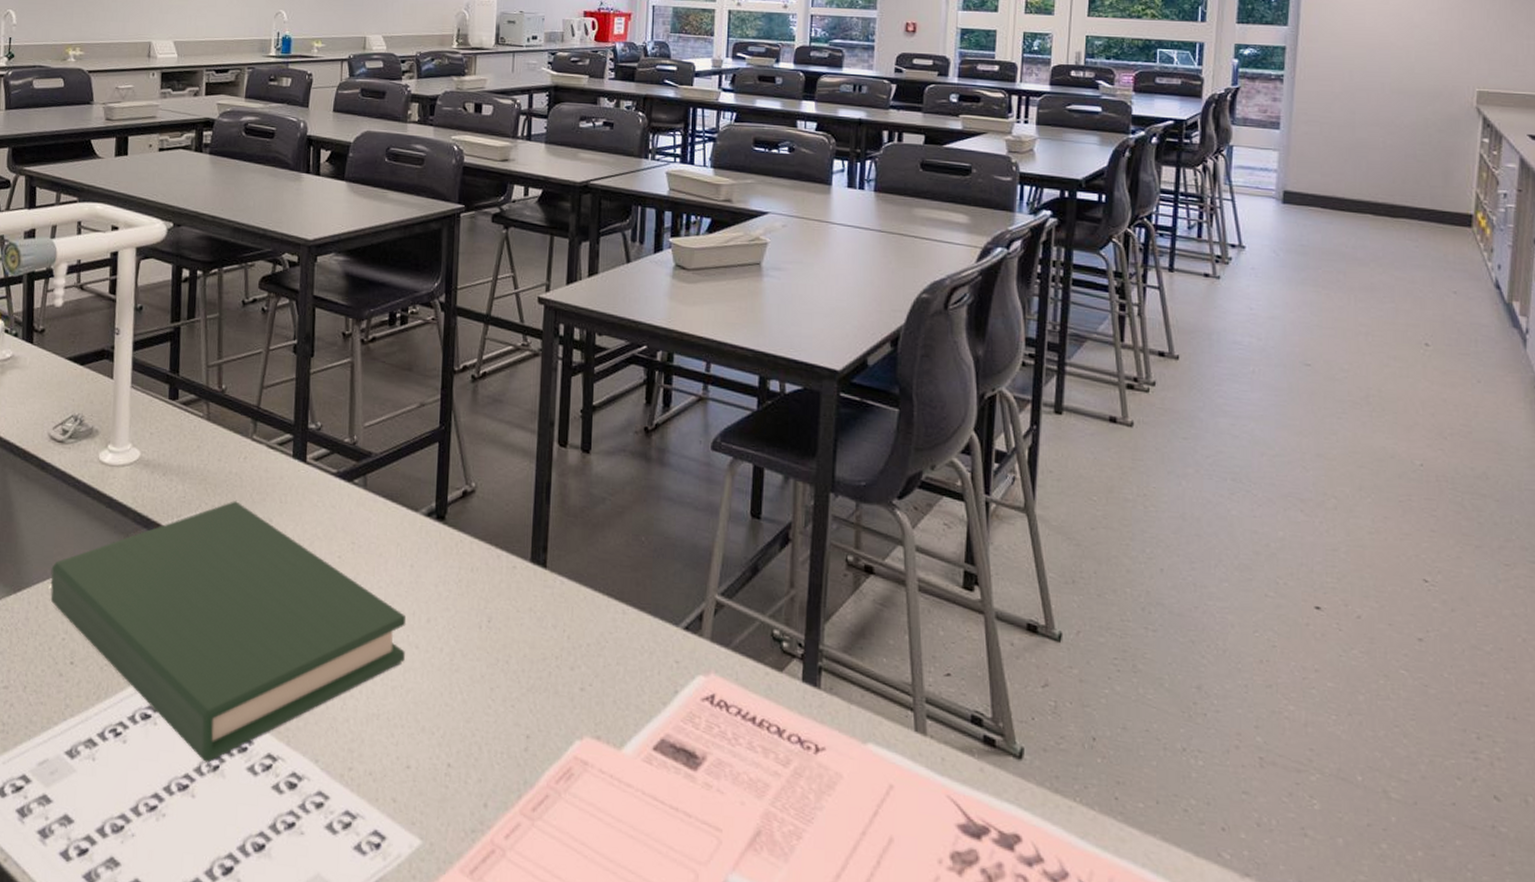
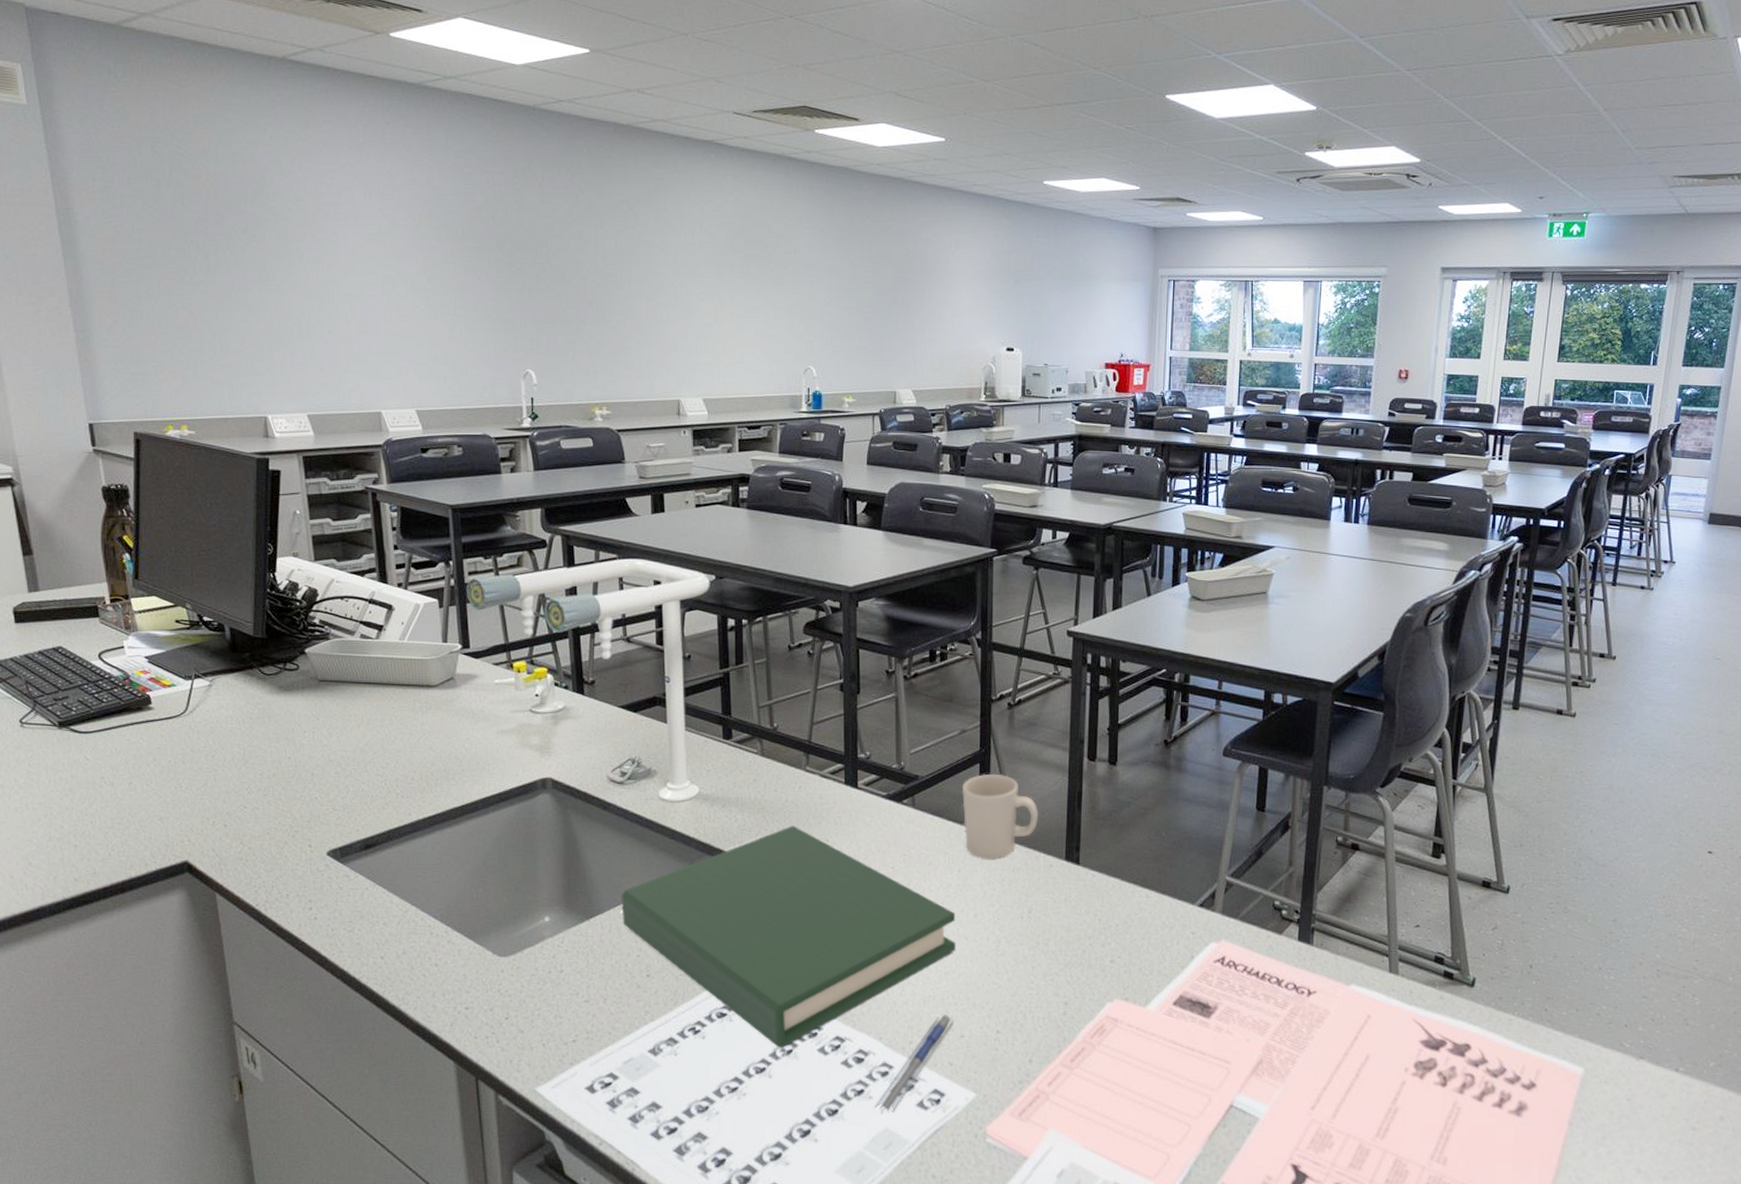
pen: none [306,738,400,856] -> present [874,1015,955,1114]
mug: none [417,454,503,555] -> present [961,773,1039,859]

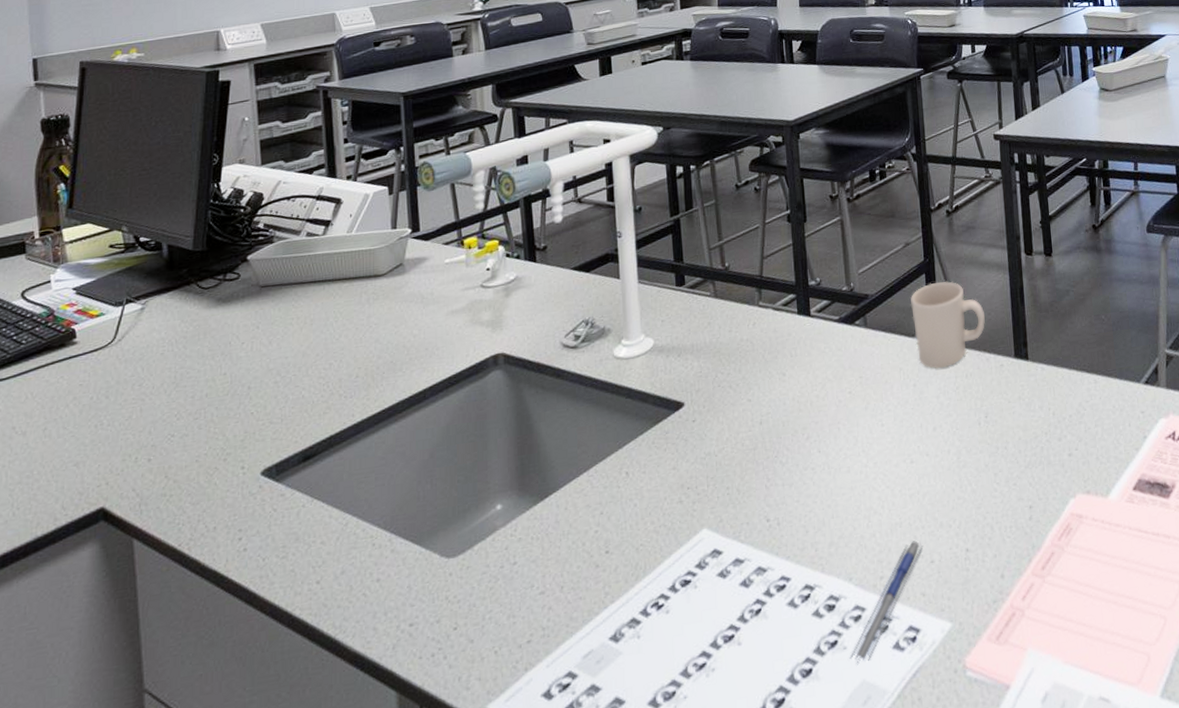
hardback book: present [621,825,956,1048] -> none [577,364,918,609]

